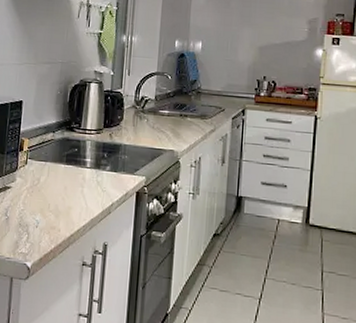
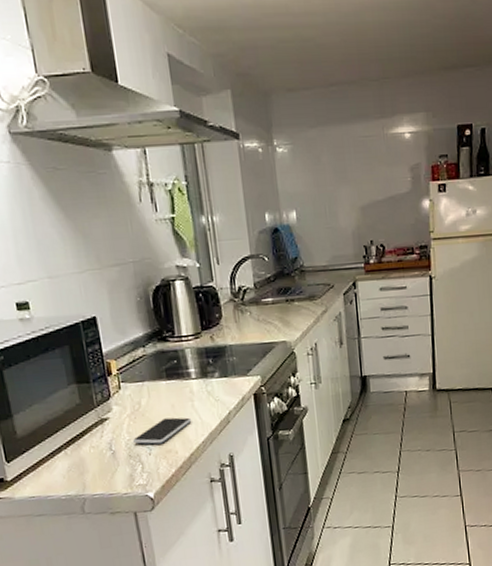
smartphone: none [26,197,79,220] -> present [133,417,192,445]

